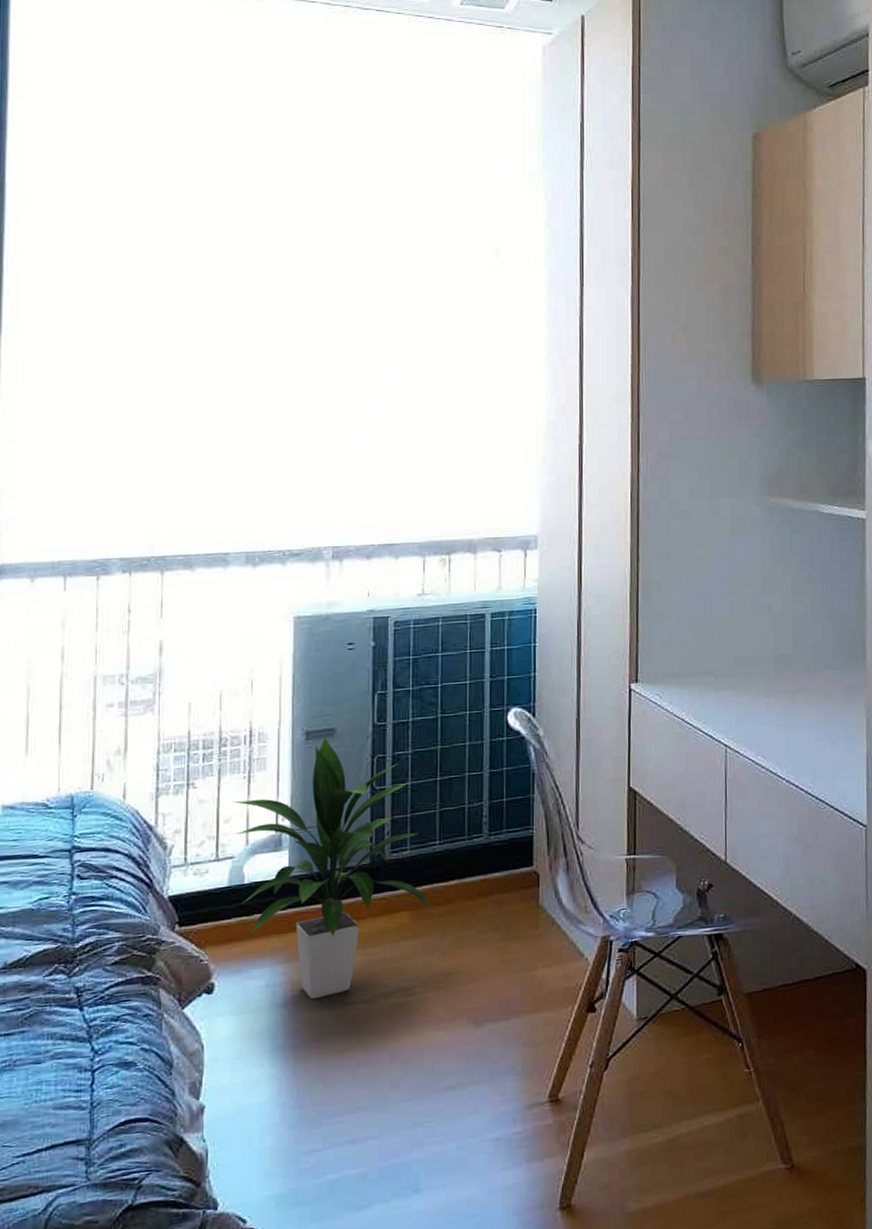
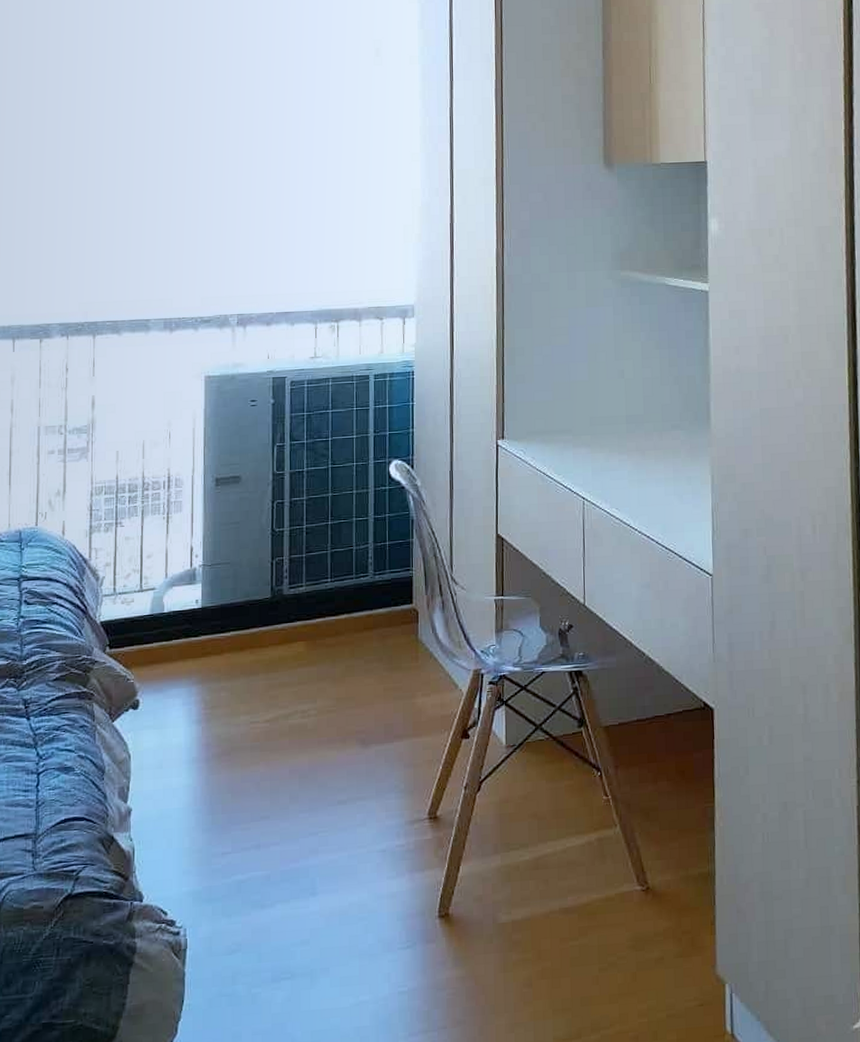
indoor plant: present [232,736,437,1000] -> none [153,483,329,718]

